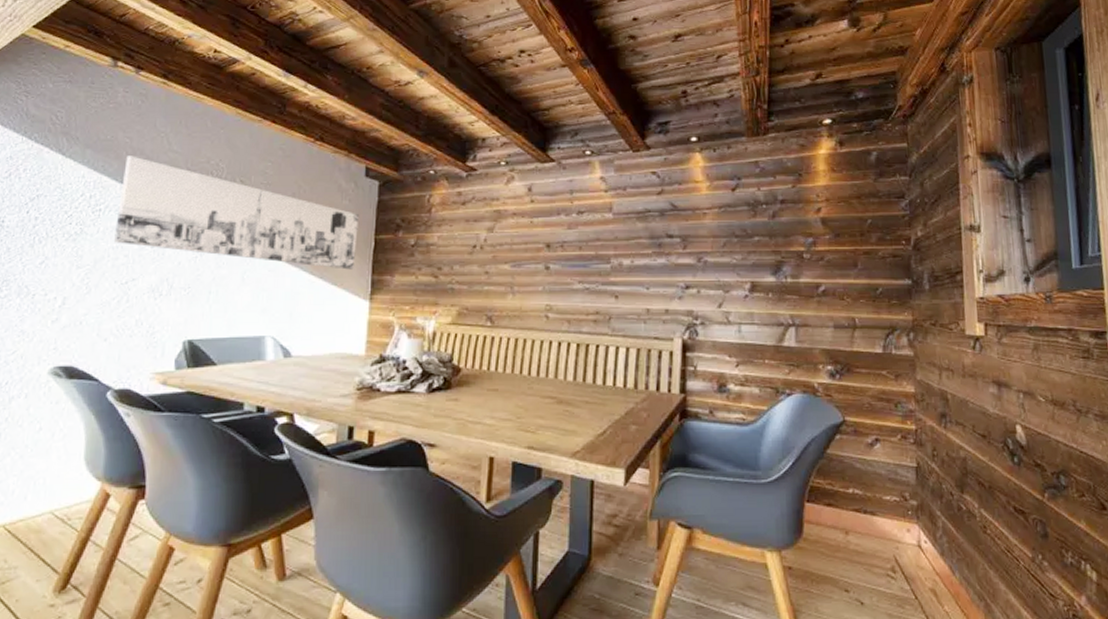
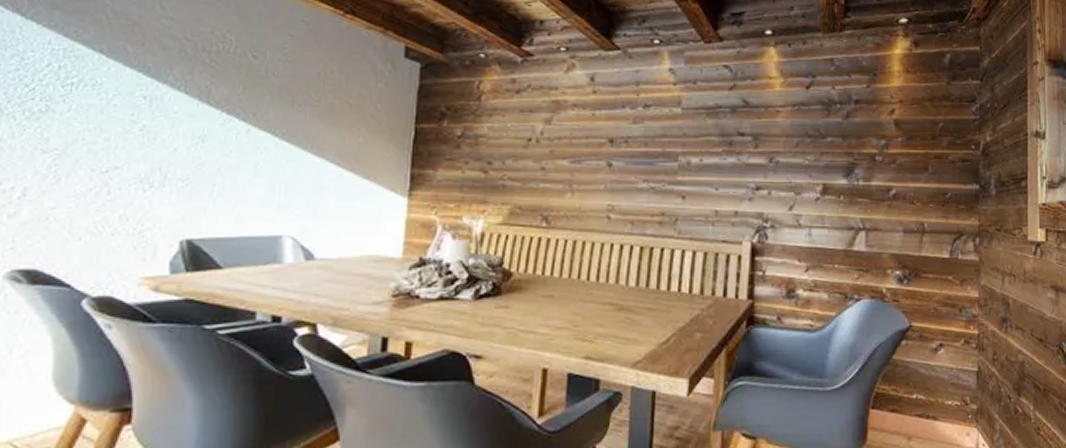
wall art: present [113,156,360,270] -> none [89,20,398,162]

